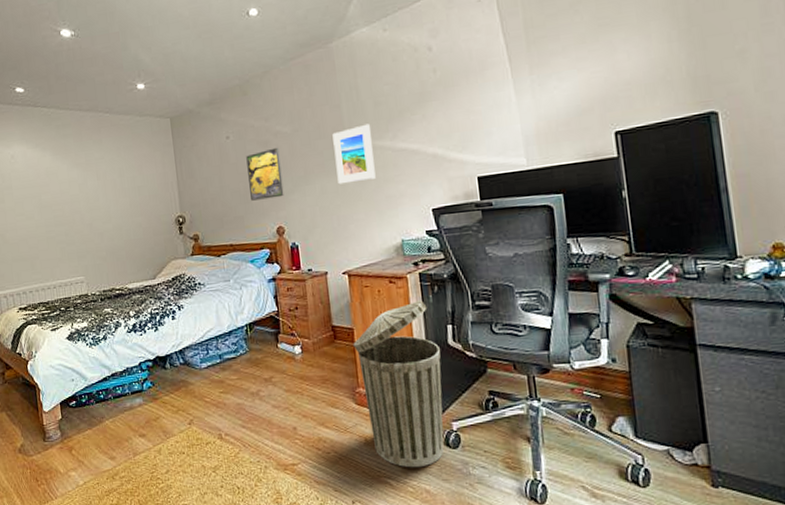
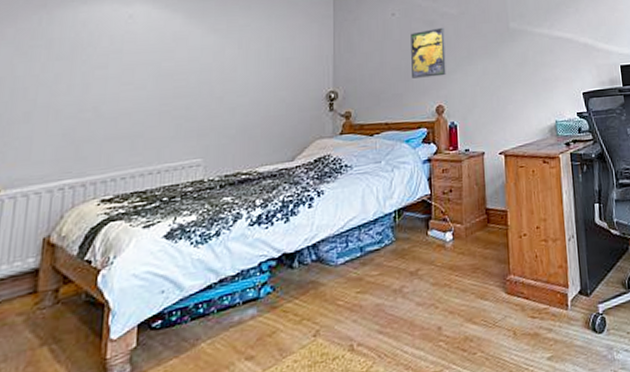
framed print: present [332,123,376,185] -> none [496,12,534,66]
trash can: present [353,300,444,468] -> none [506,180,591,361]

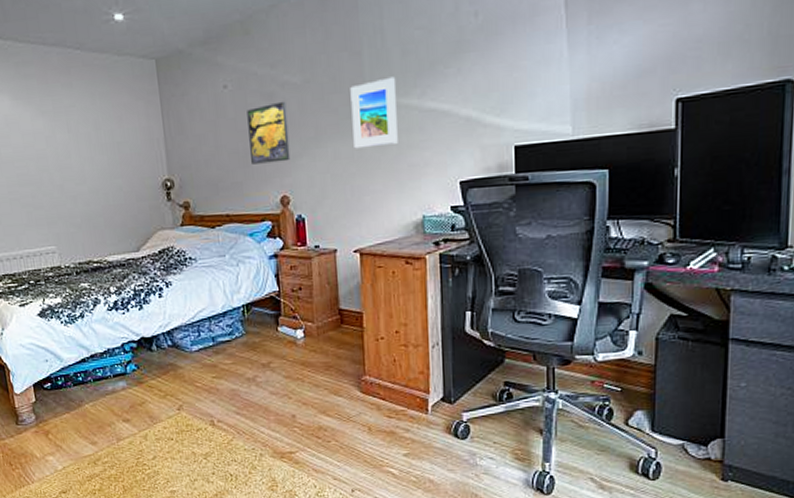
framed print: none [496,12,534,66] -> present [350,76,398,149]

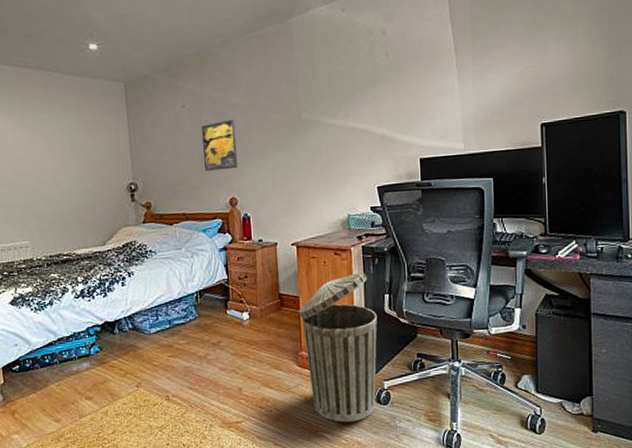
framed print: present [350,76,398,149] -> none [288,101,327,159]
trash can: none [361,284,456,458] -> present [298,271,378,423]

